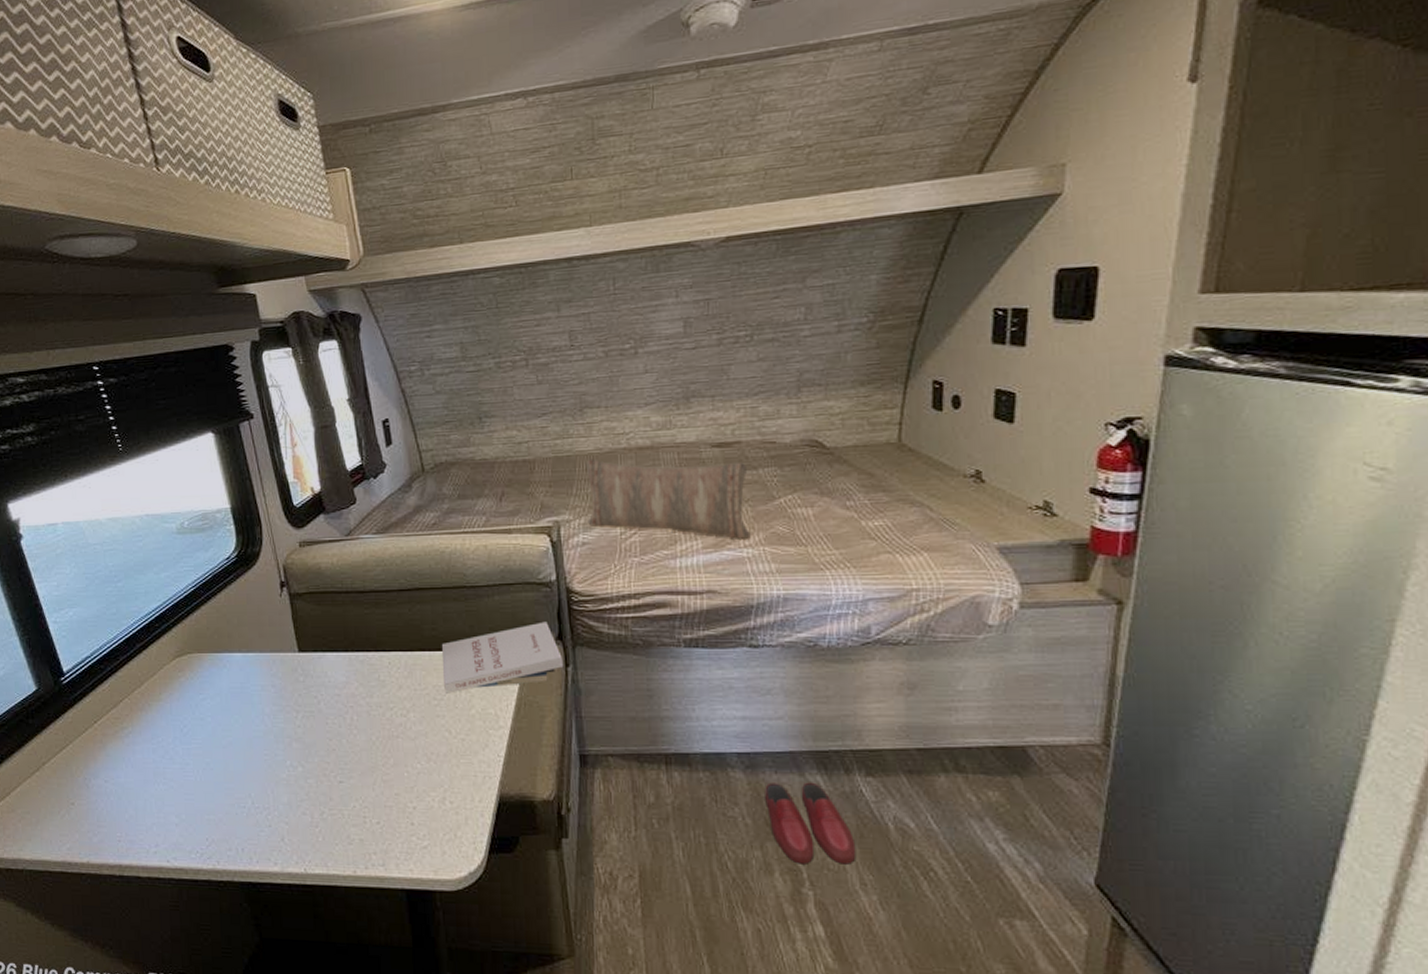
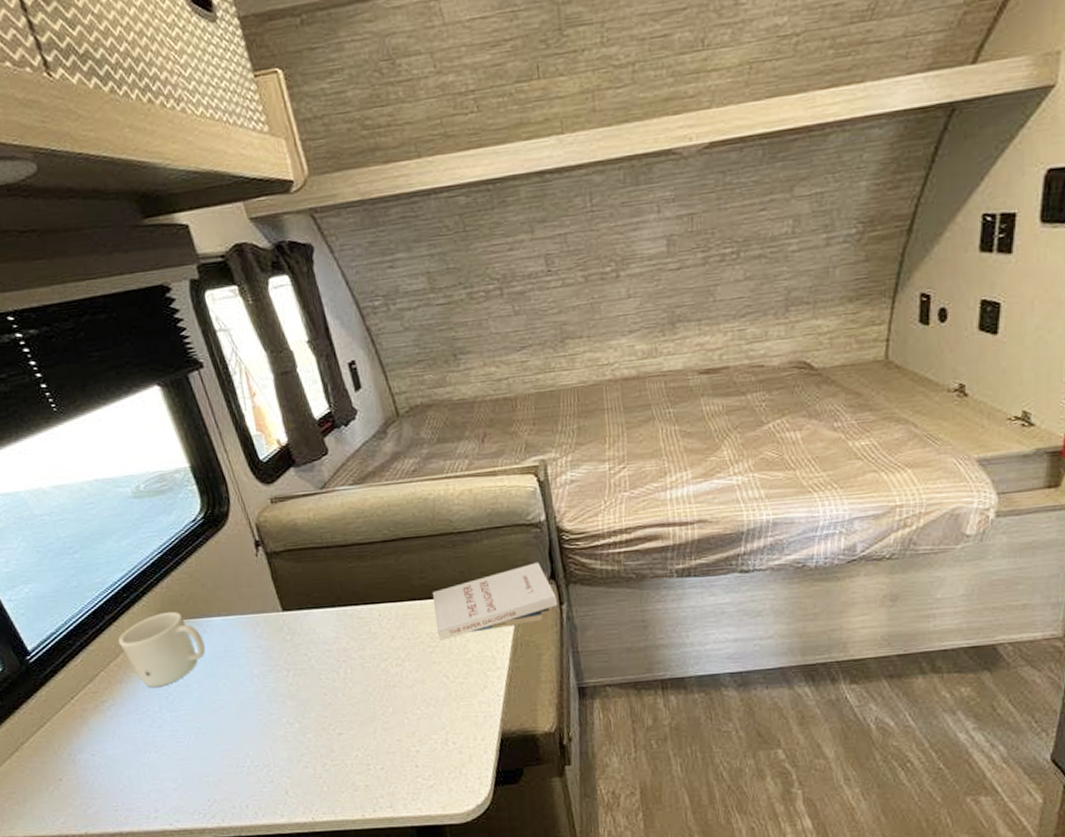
mug: none [144,644,223,719] -> present [118,611,206,688]
pillow: present [585,458,751,539] -> none [569,387,740,467]
slippers: present [765,782,856,865] -> none [756,693,841,768]

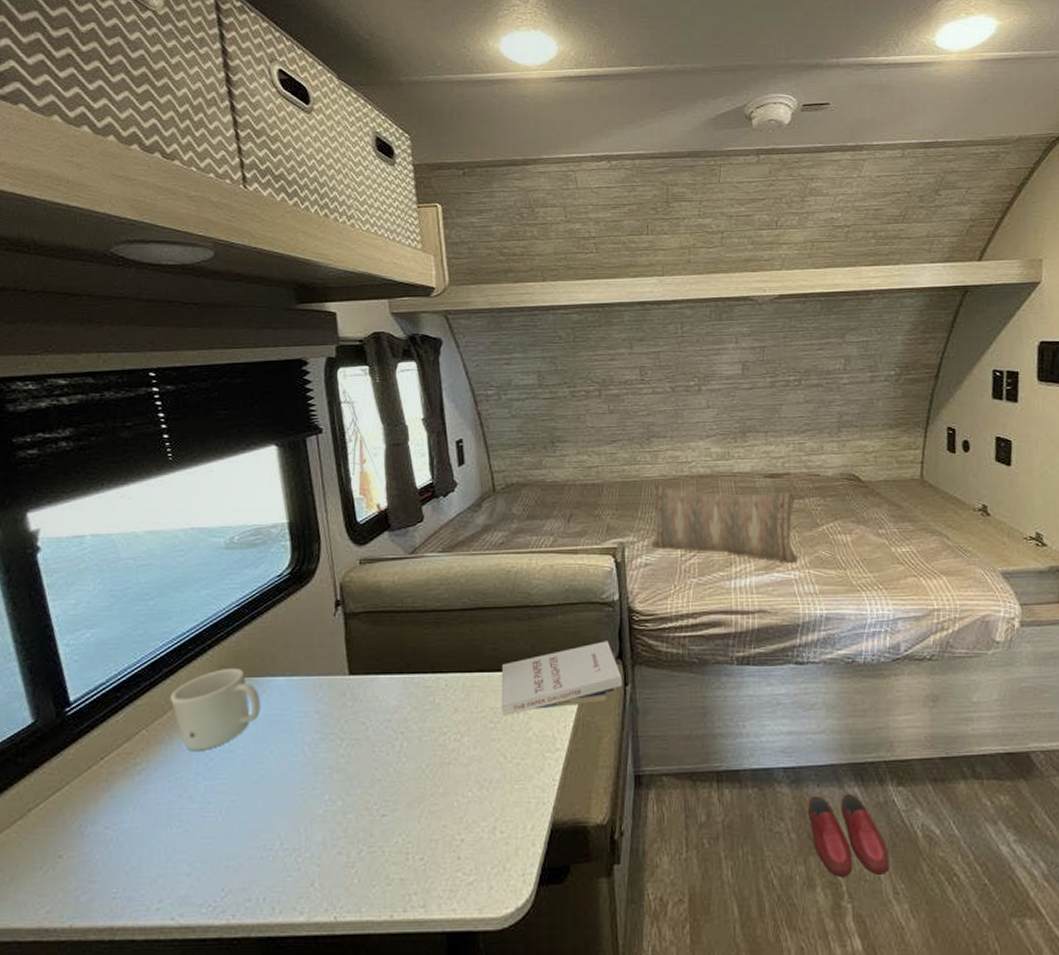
pillow: none [569,387,740,467] -> present [650,484,798,562]
slippers: none [756,693,841,768] -> present [808,794,890,877]

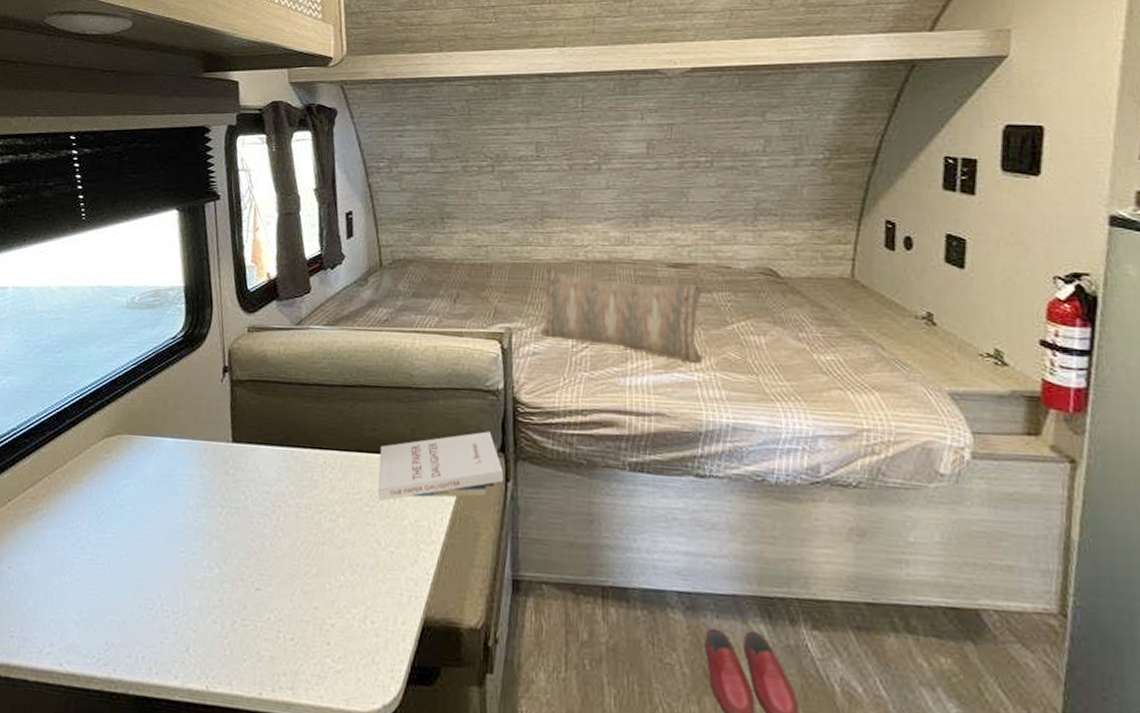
mug: present [169,667,261,752] -> none [70,424,151,504]

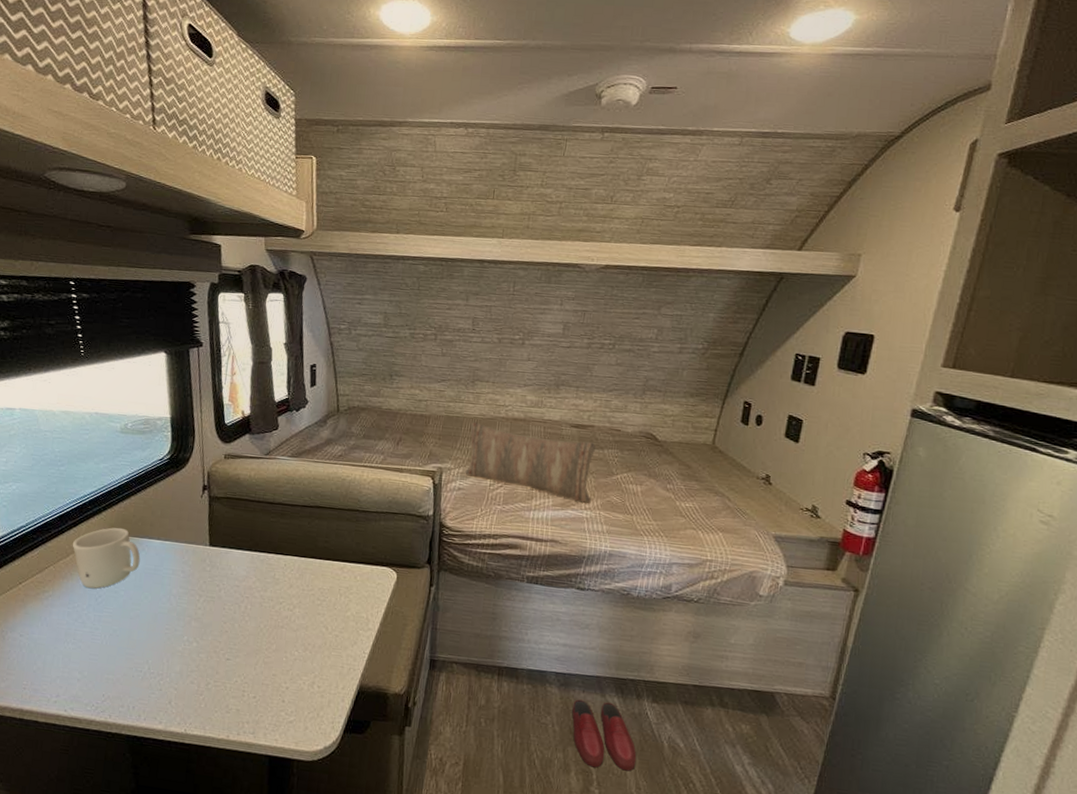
mug: none [70,424,151,504] -> present [72,527,141,589]
books: present [378,431,504,501] -> none [327,547,429,597]

